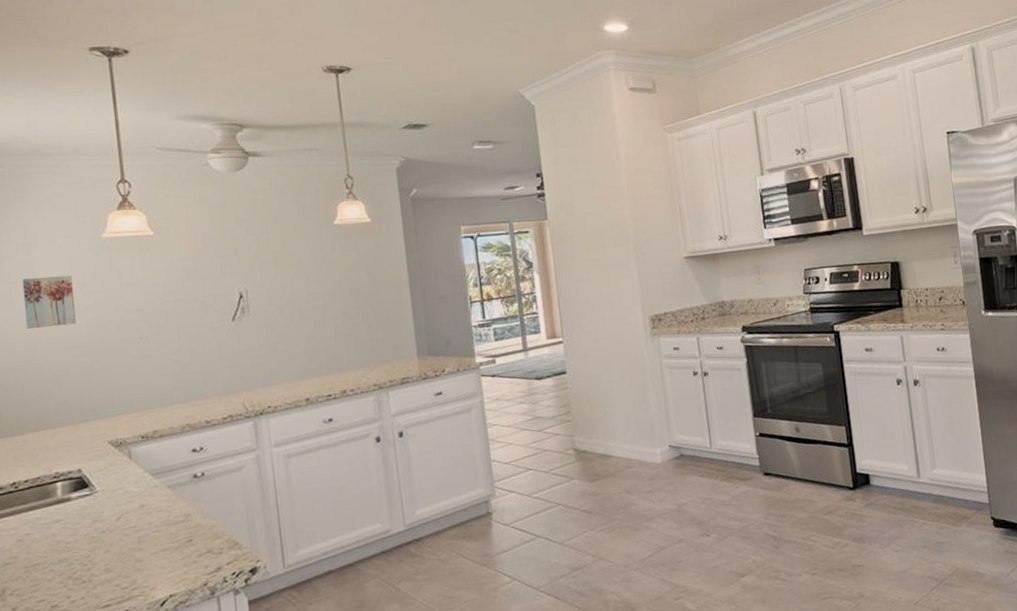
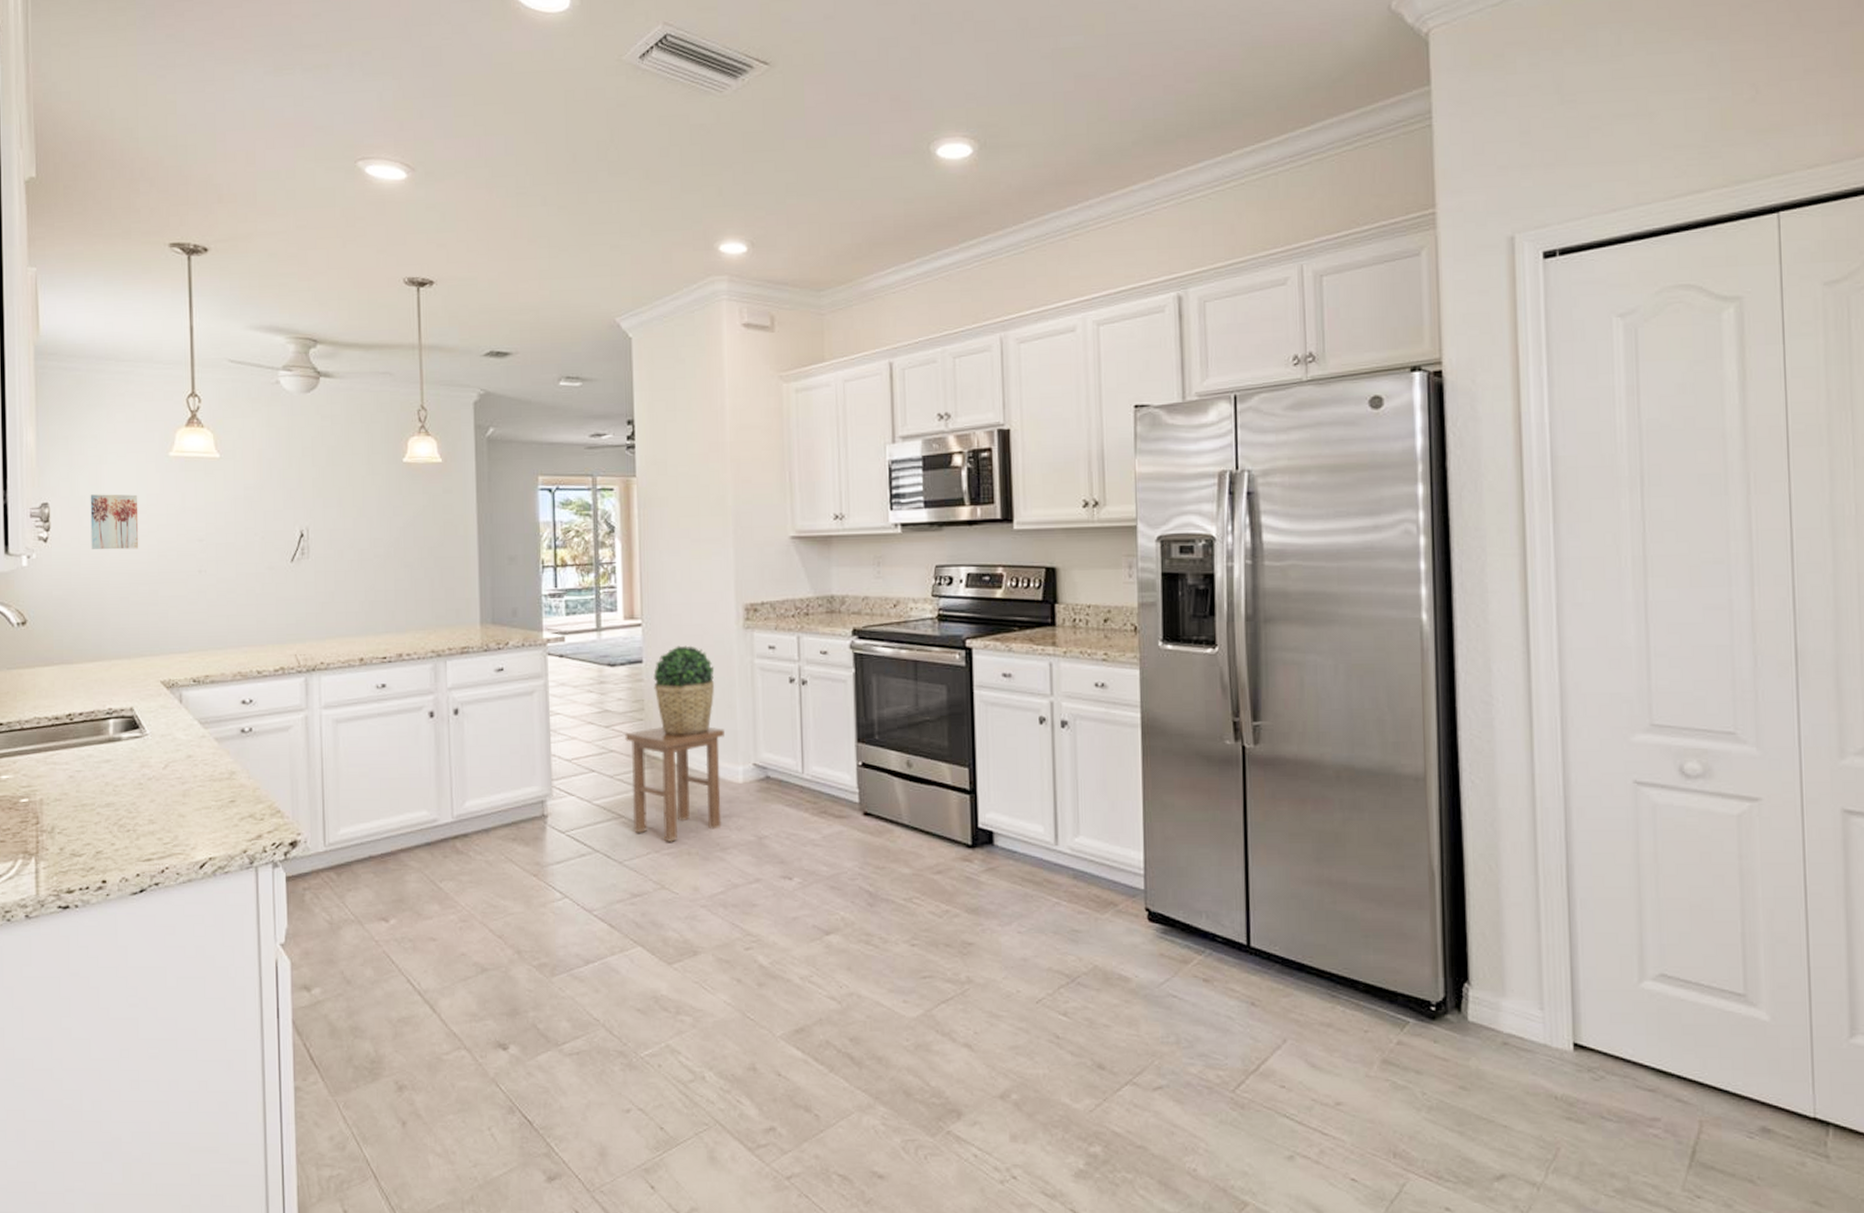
stool: none [556,419,646,520] -> present [625,726,724,842]
potted plant: none [577,354,631,431] -> present [653,645,715,735]

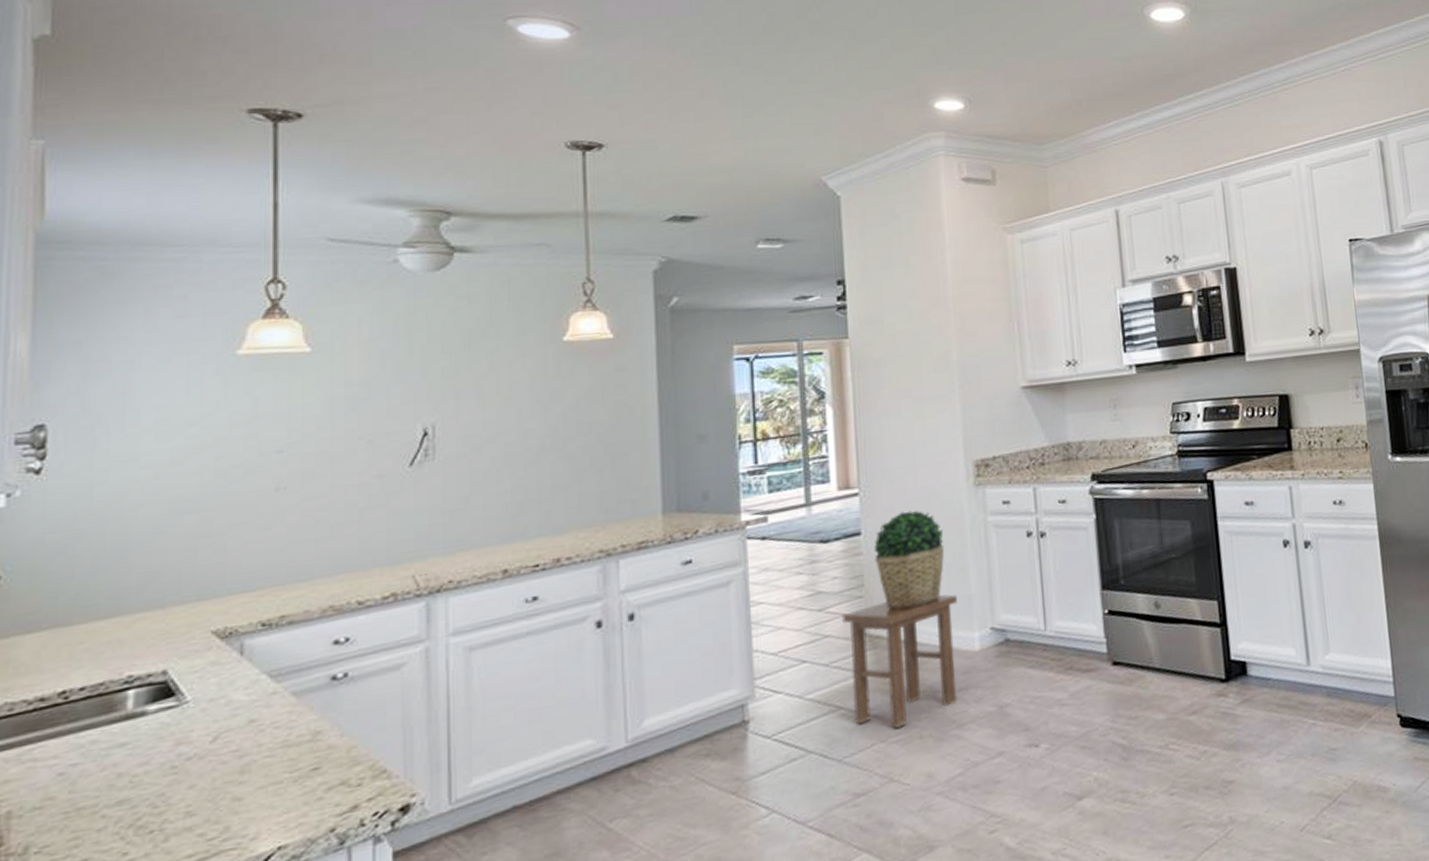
wall art: present [90,494,139,550] -> none [111,404,187,477]

